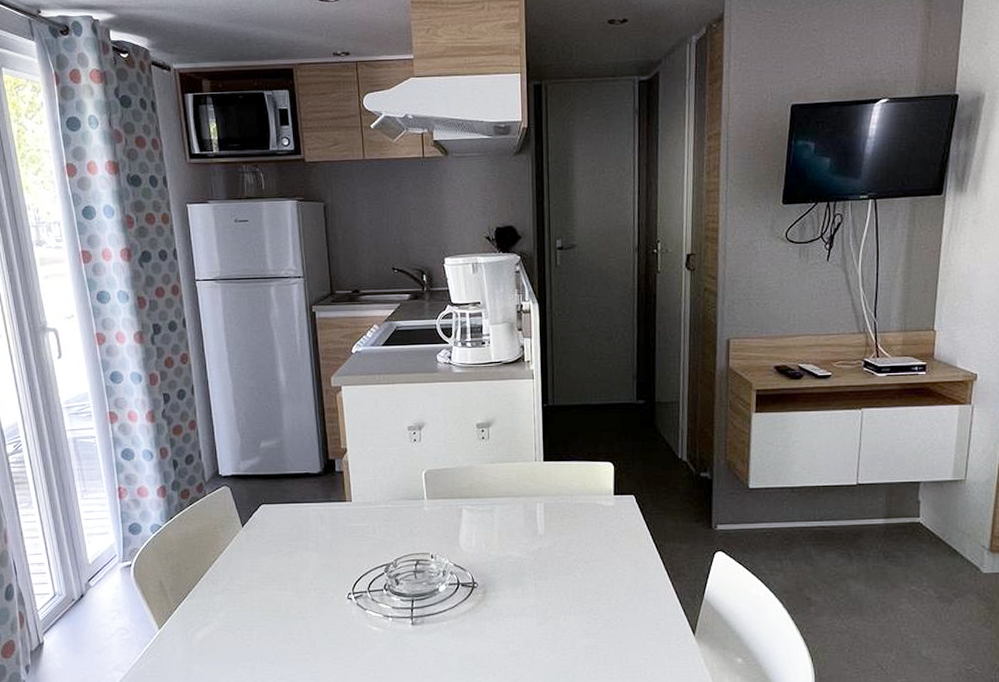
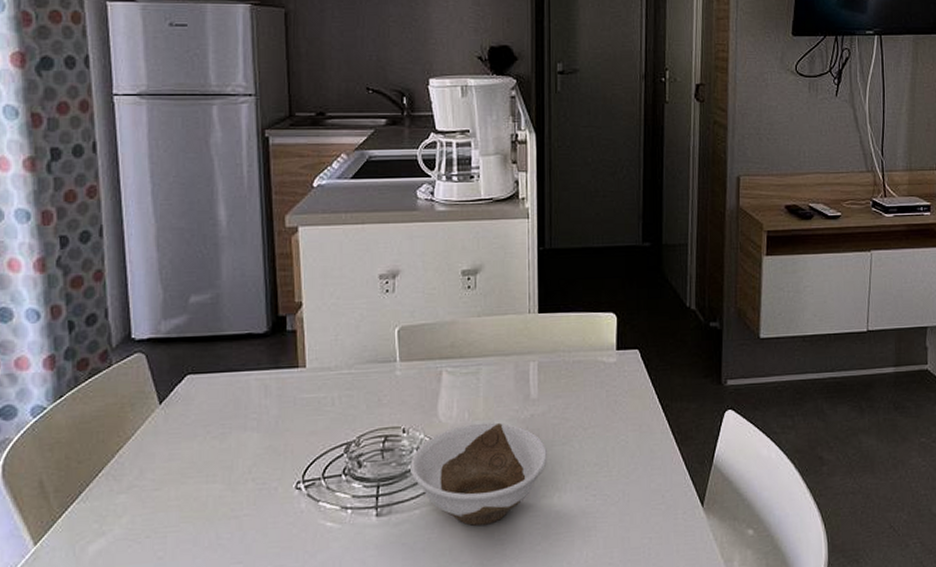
bowl: none [438,553,554,638] -> present [410,422,548,526]

